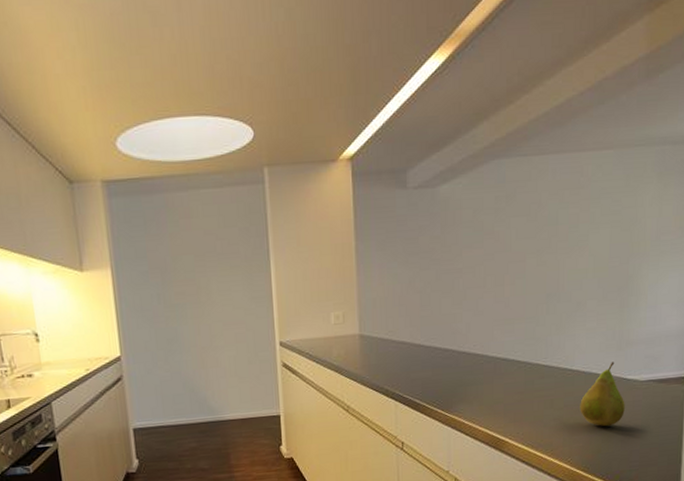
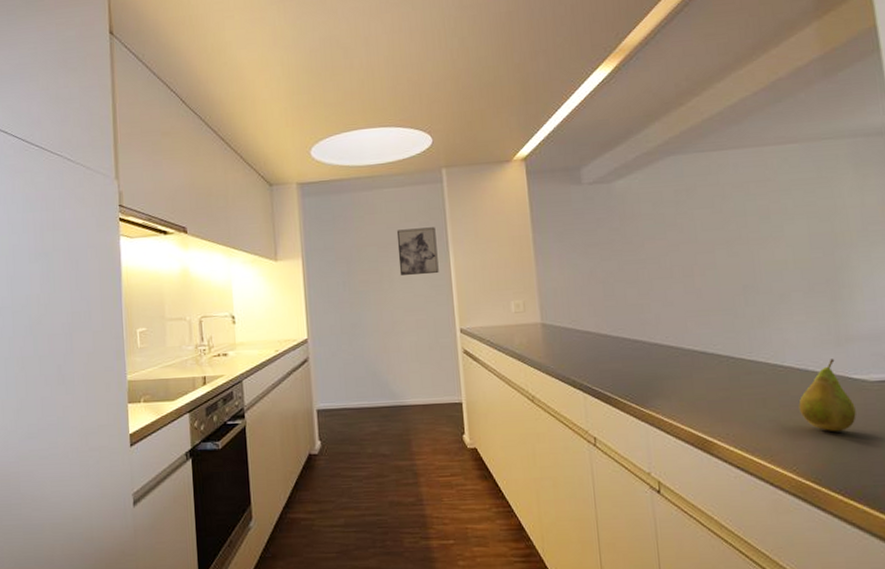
wall art: none [214,233,259,287] -> present [396,227,439,275]

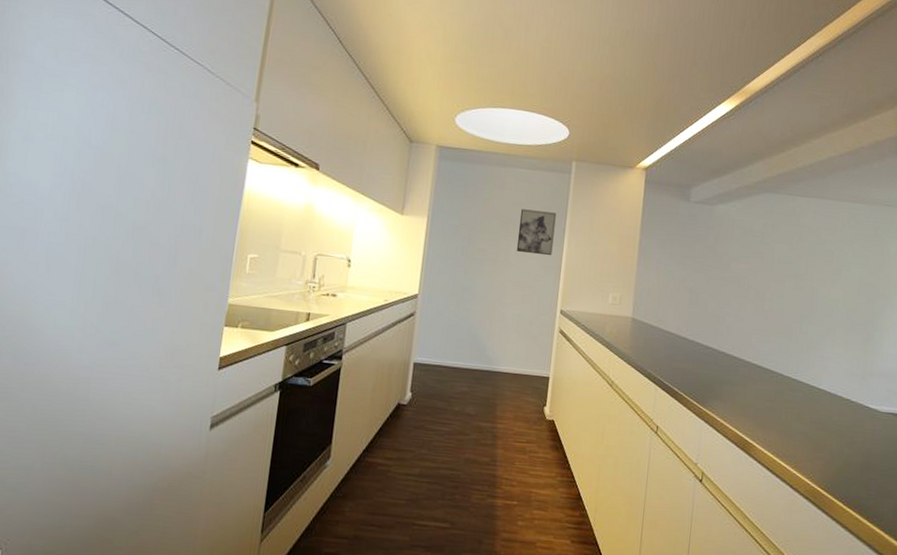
fruit: present [798,359,856,432] -> none [824,388,866,450]

